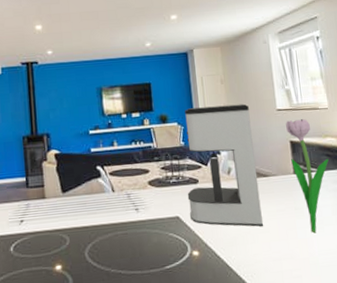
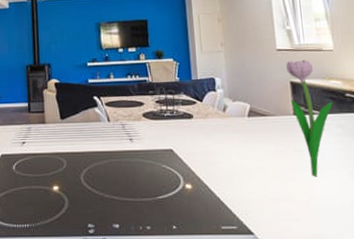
coffee maker: present [185,104,264,227] -> none [180,42,260,166]

